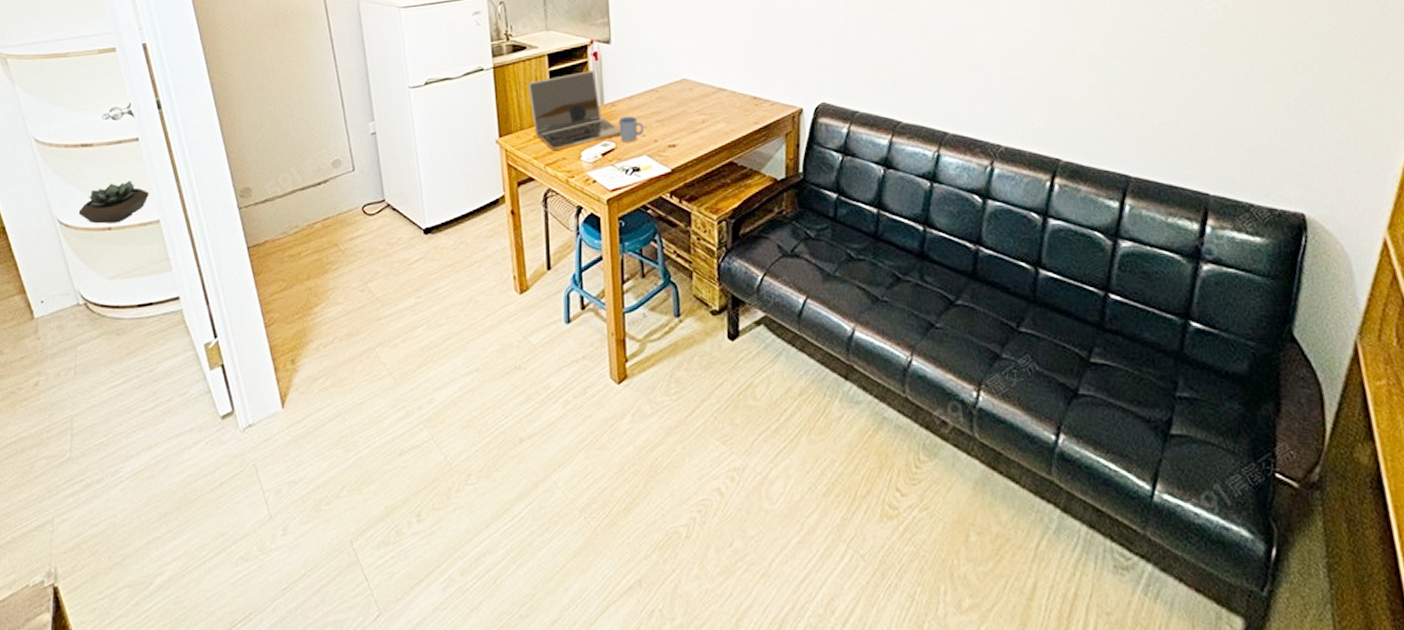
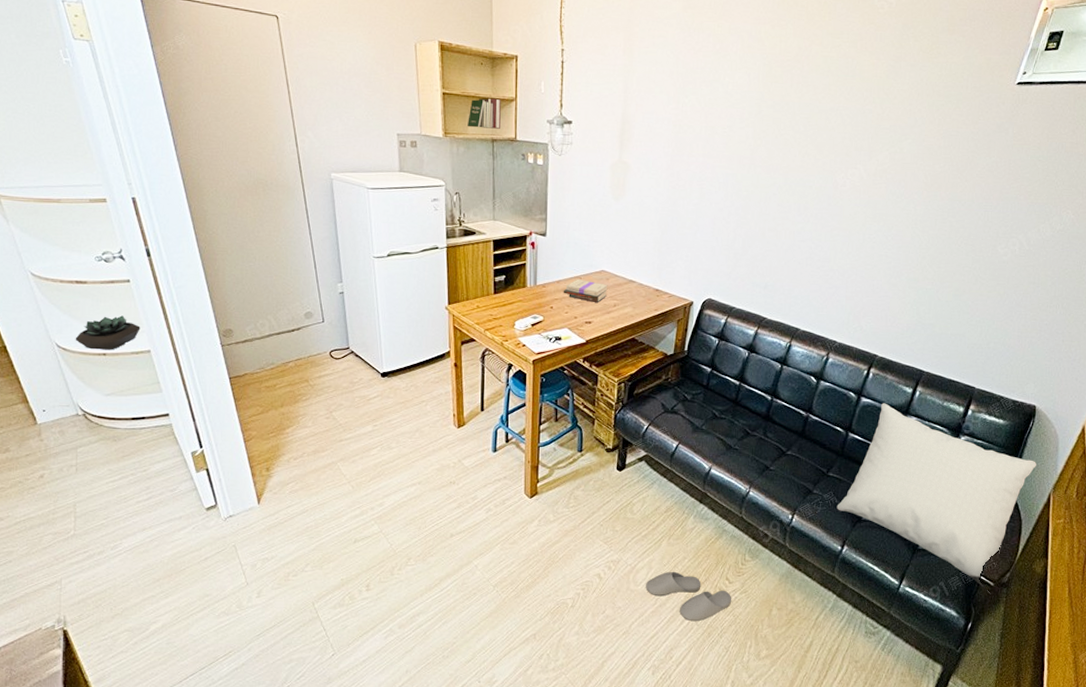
laptop: present [529,71,621,151] -> none [475,257,549,319]
mug: present [619,116,644,144] -> none [547,296,567,318]
books: none [637,92,693,121] -> present [563,278,608,303]
slippers: none [785,481,909,554] -> present [646,571,732,621]
cushion: none [1039,224,1326,501] -> present [836,403,1037,594]

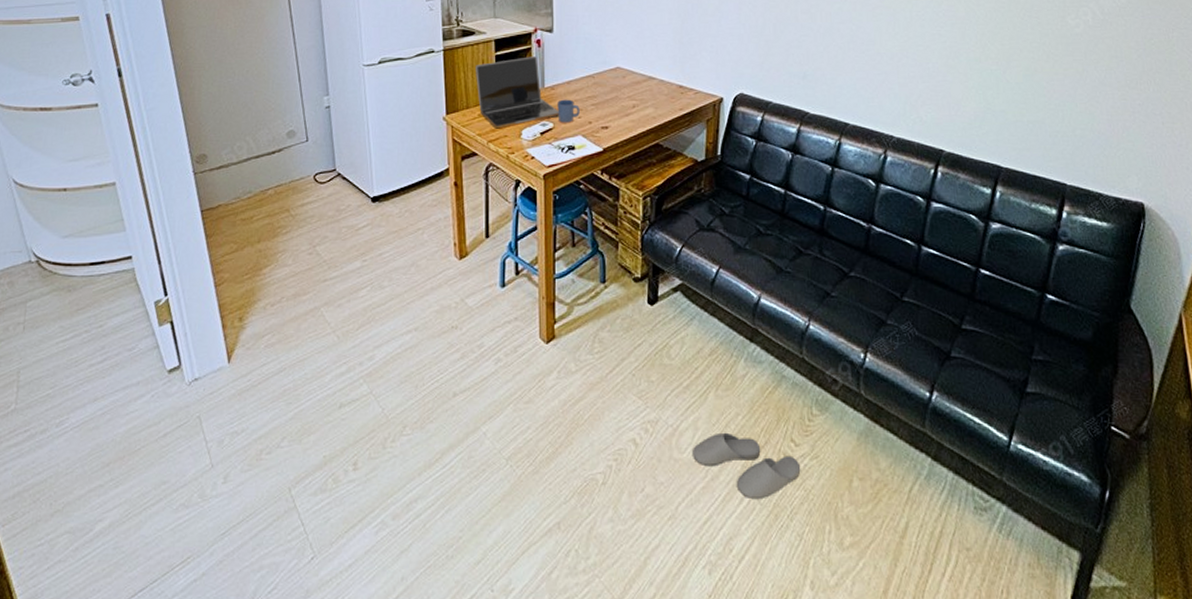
succulent plant: present [75,315,141,350] -> none [34,144,106,185]
laptop: none [475,257,549,319] -> present [476,56,559,129]
mug: none [547,296,567,318] -> present [557,99,580,124]
books: present [563,278,608,303] -> none [574,78,625,105]
cushion: present [836,403,1037,594] -> none [918,208,1158,451]

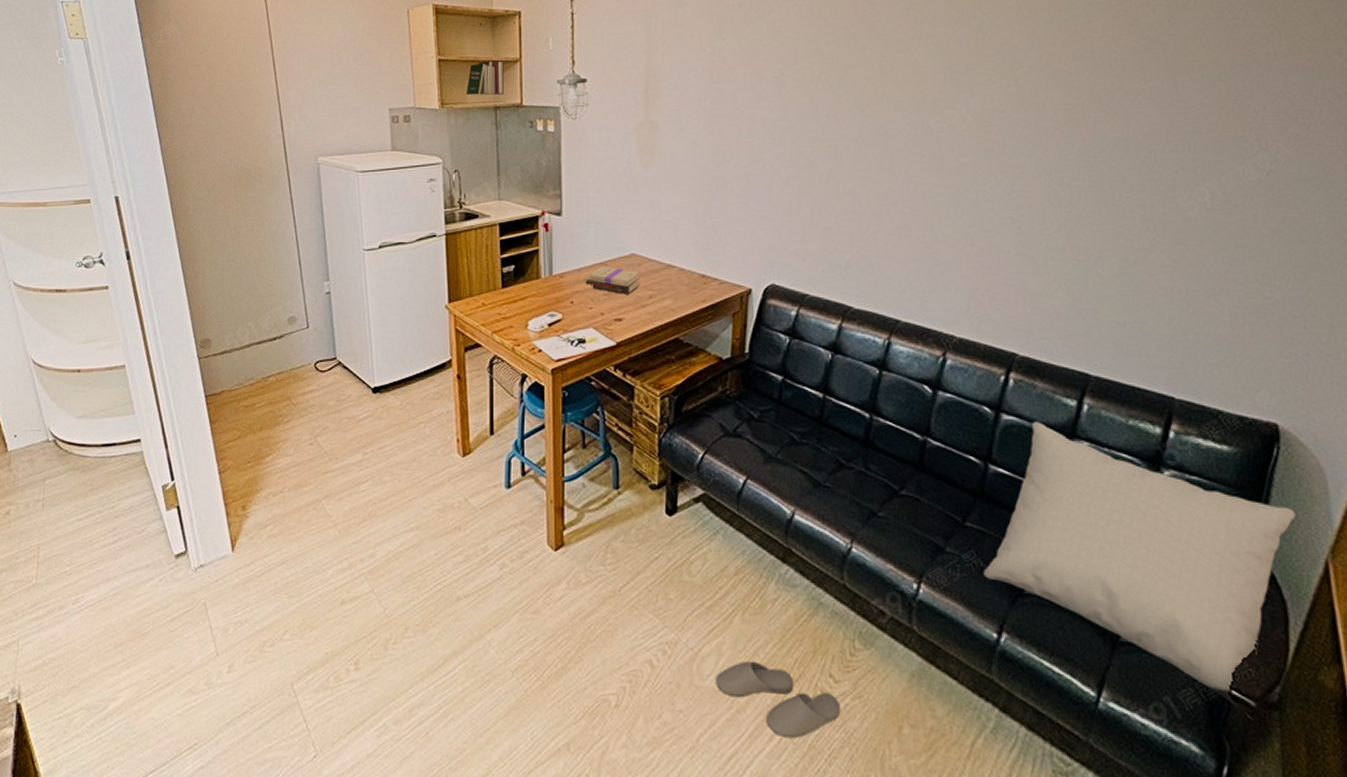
laptop: present [476,56,559,129] -> none [479,242,568,319]
mug: present [557,99,580,124] -> none [567,288,591,315]
books: none [574,78,625,105] -> present [585,265,641,295]
cushion: none [918,208,1158,451] -> present [983,421,1297,721]

